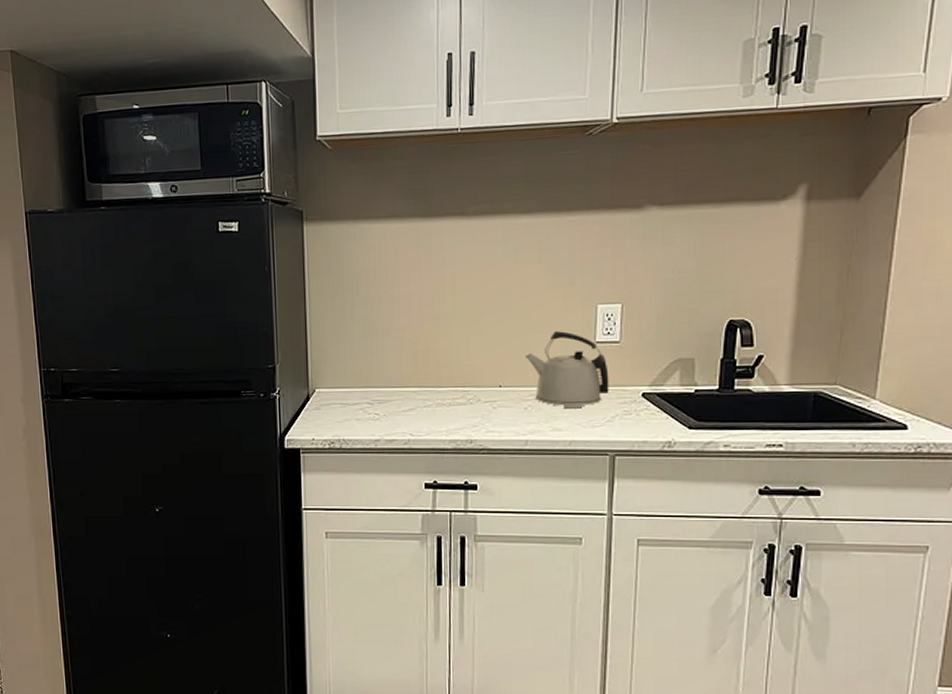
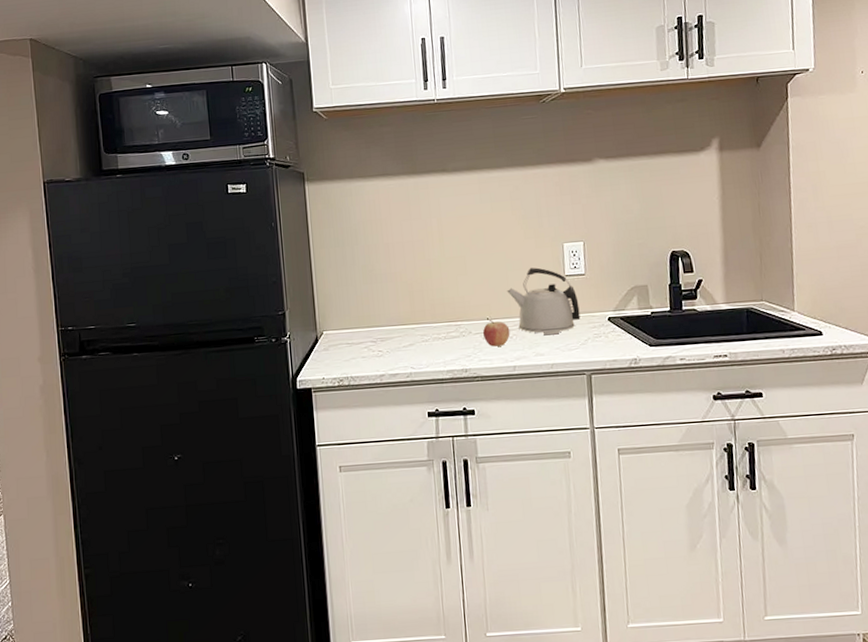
fruit: none [494,386,525,417] -> present [483,319,510,347]

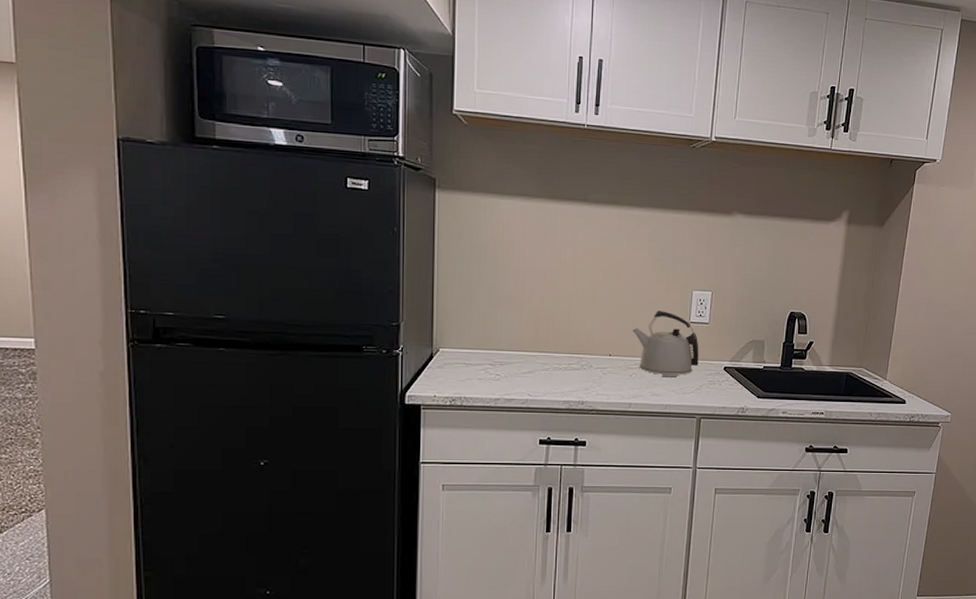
fruit: present [483,319,510,347] -> none [604,355,630,383]

